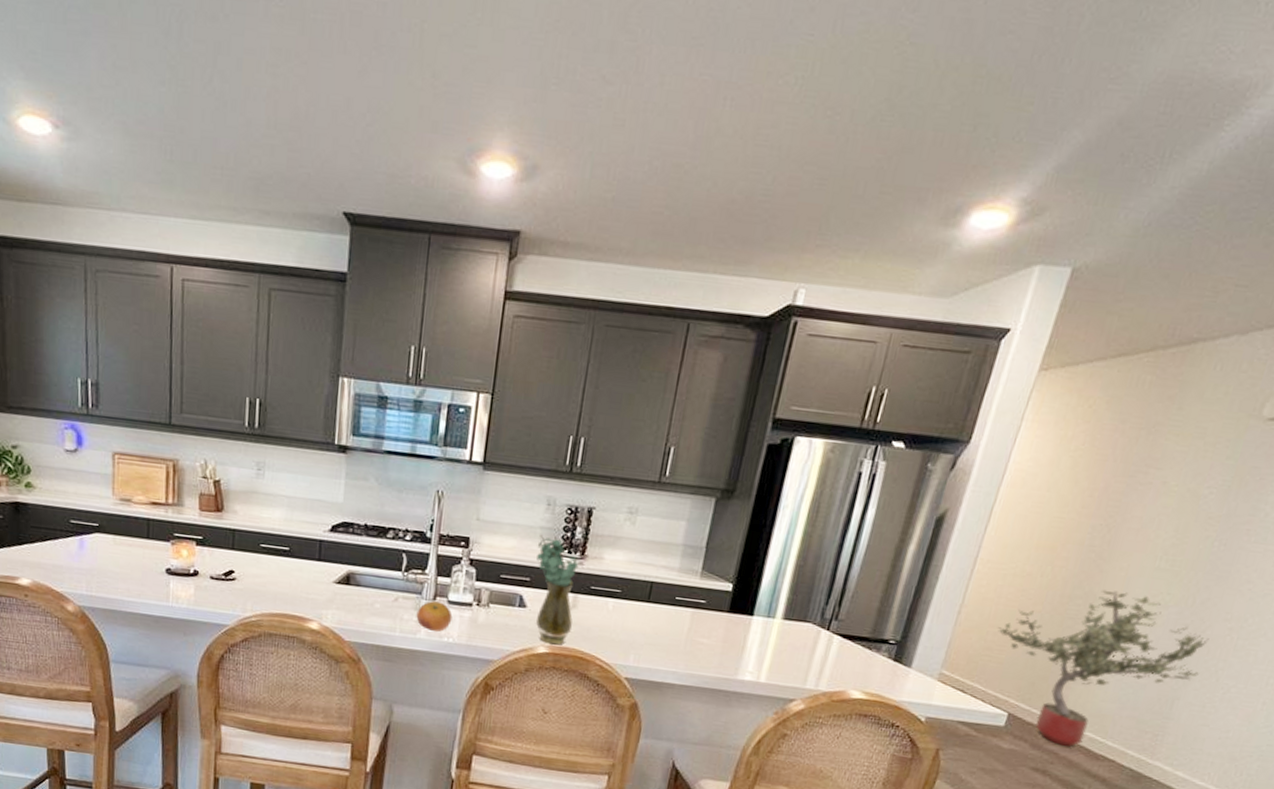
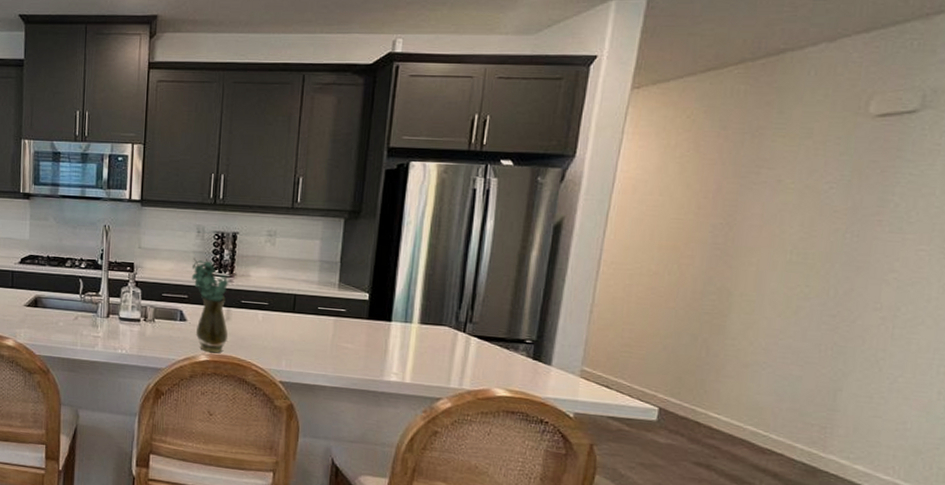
fruit: present [416,601,453,633] -> none [93,318,124,346]
potted tree: present [997,589,1210,747] -> none [633,284,862,440]

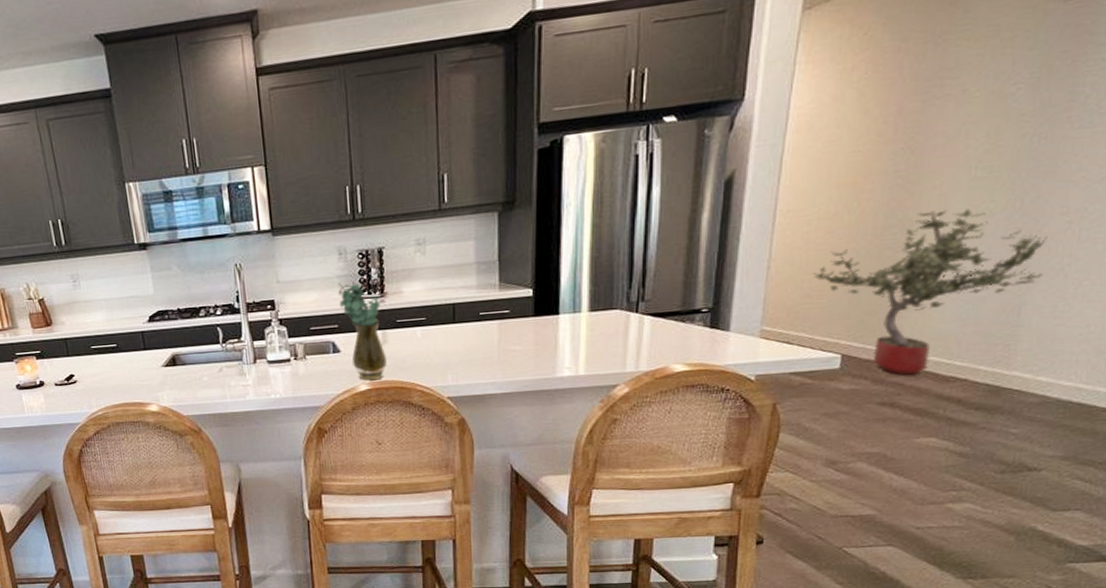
potted tree: none [633,284,862,440] -> present [813,209,1048,375]

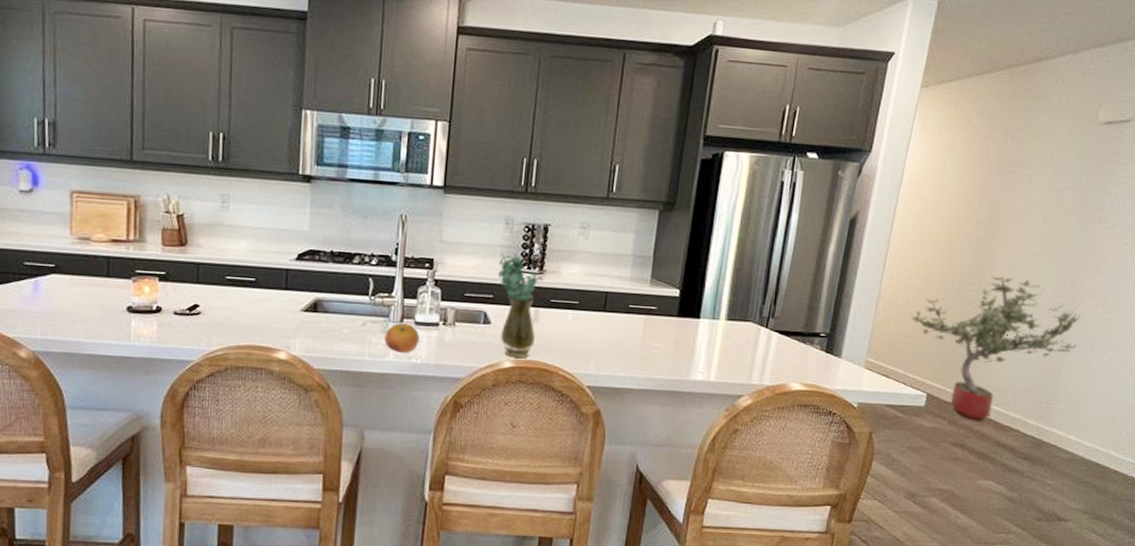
fruit: none [241,364,275,392] -> present [384,323,420,354]

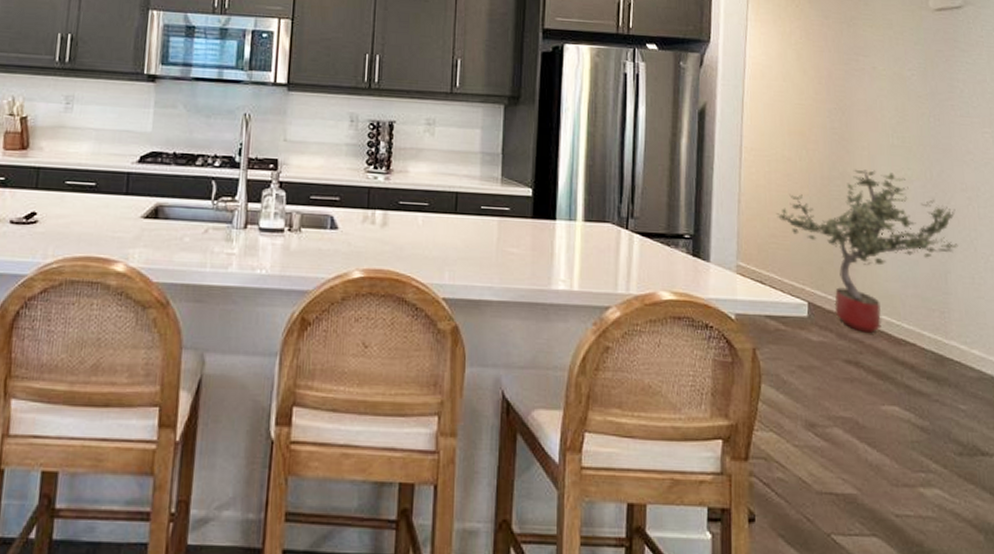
fruit: present [384,323,420,354] -> none [227,230,265,265]
vase: present [498,252,538,360] -> none [344,151,386,269]

